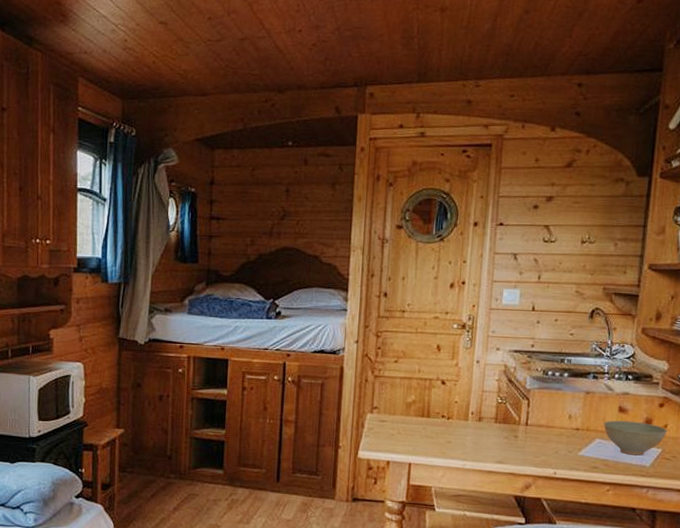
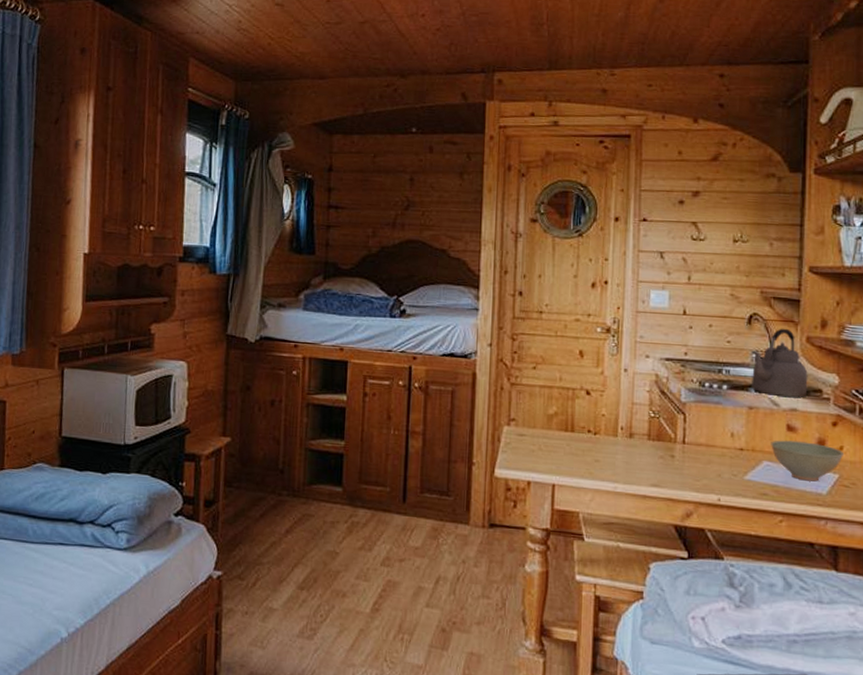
kettle: none [589,321,641,382] -> present [750,328,808,397]

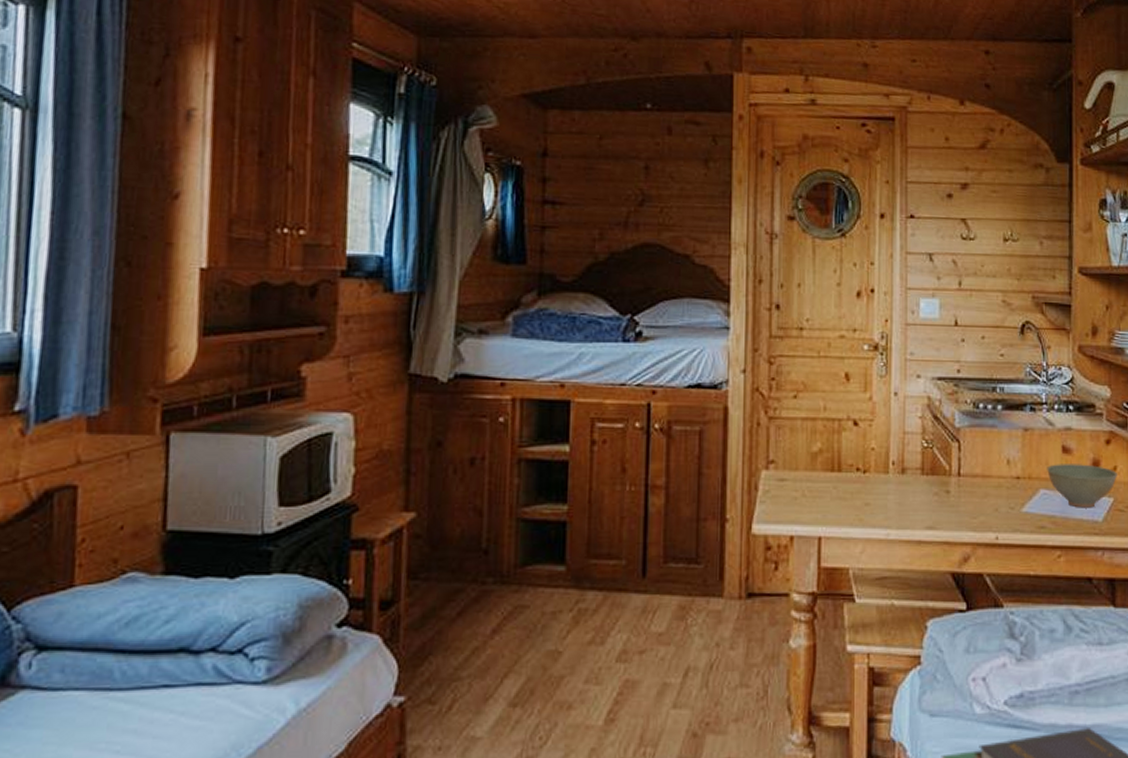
kettle: present [750,328,808,397] -> none [1025,337,1081,414]

